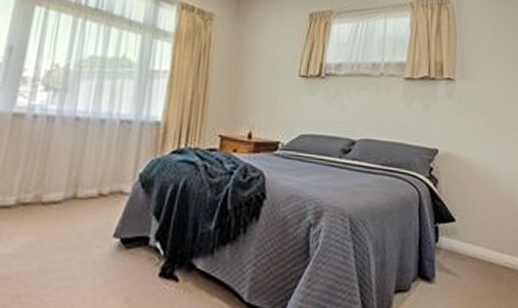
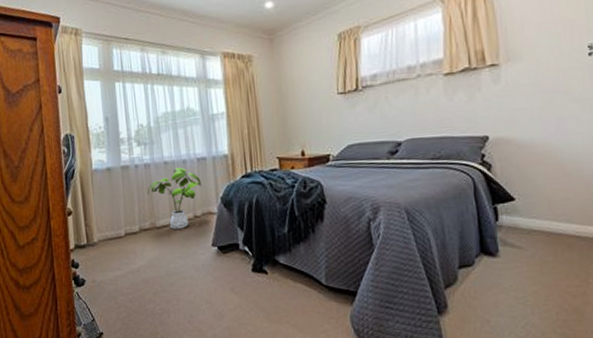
house plant: none [41,127,119,209] -> present [147,167,202,229]

